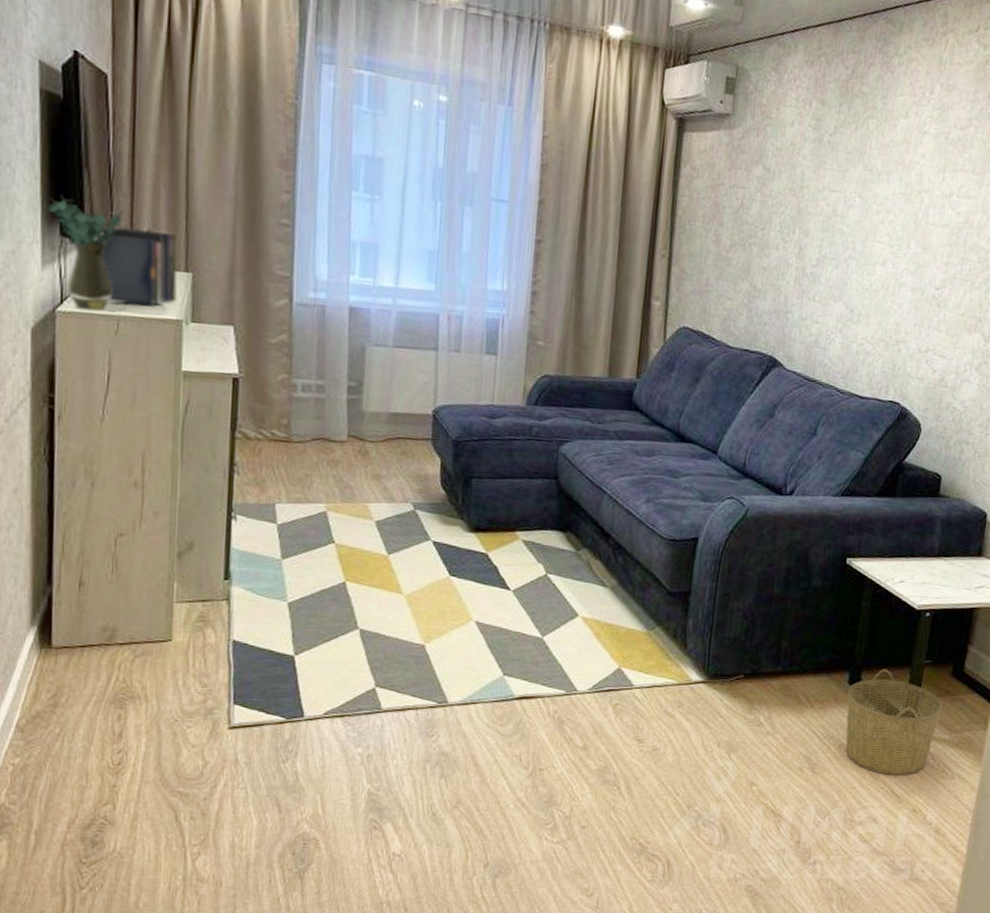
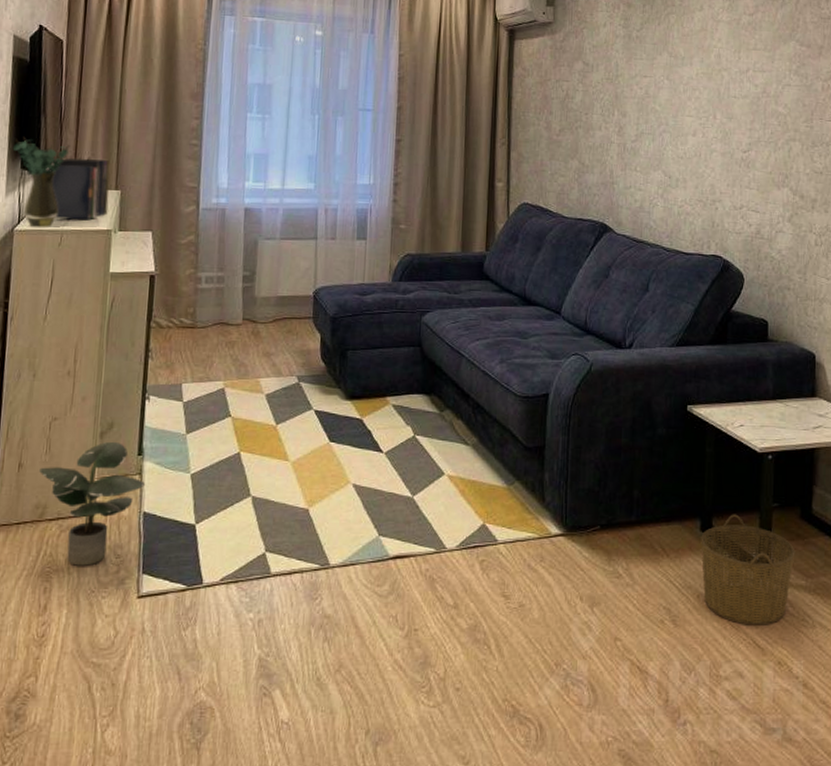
potted plant: none [104,563,233,694] -> present [38,441,145,566]

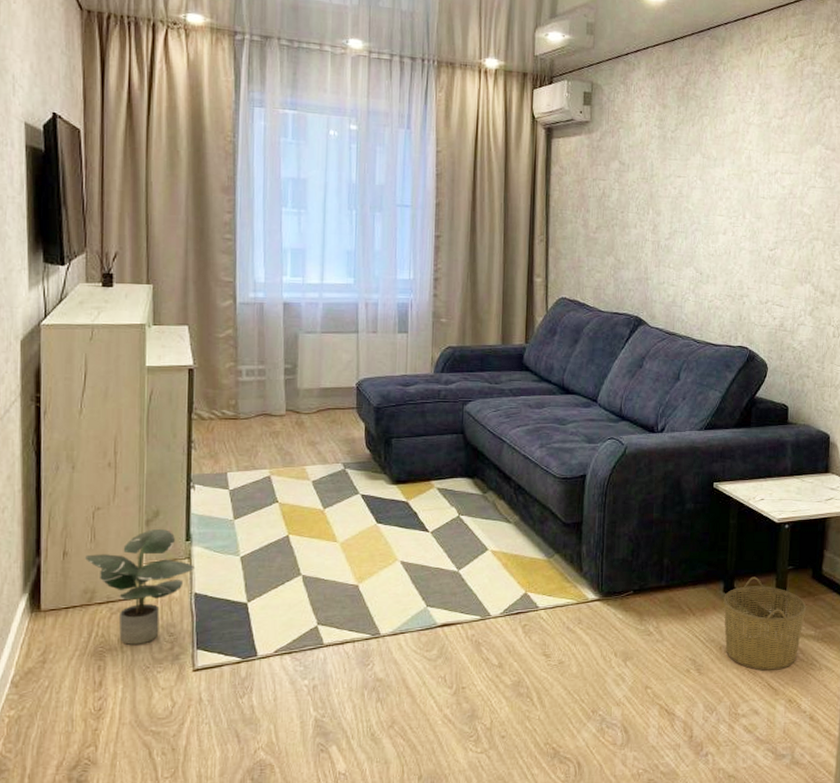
vase: present [12,136,70,228] -> none [32,229,95,323]
books: present [48,158,110,221] -> none [73,251,141,315]

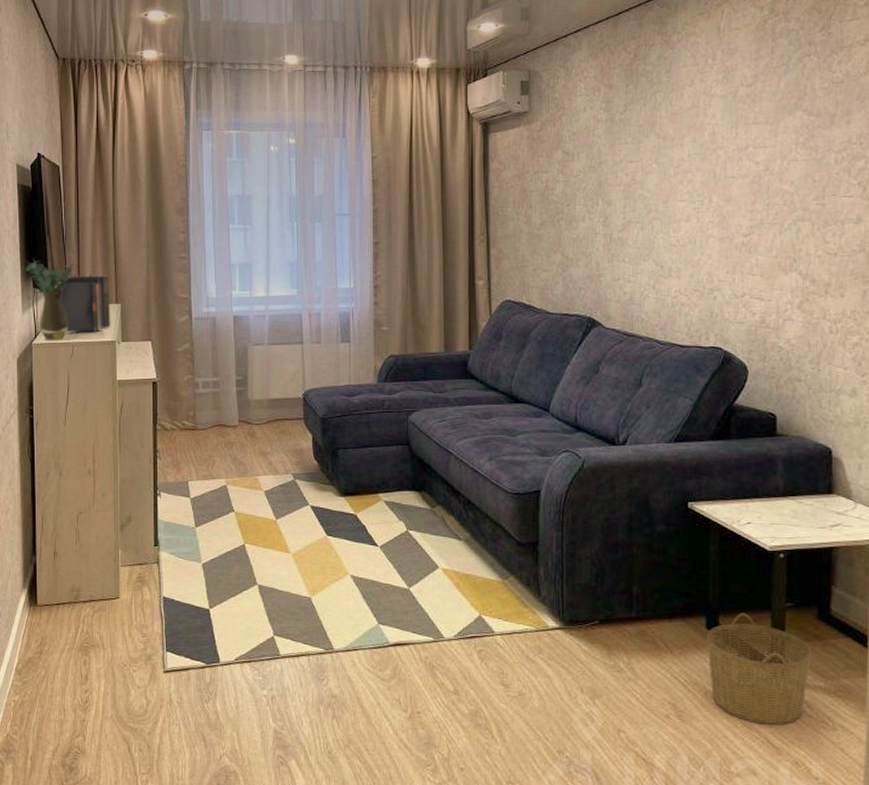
vase: none [32,229,95,323] -> present [24,258,73,342]
books: none [73,251,141,315] -> present [57,275,111,333]
potted plant: present [84,528,194,645] -> none [71,533,162,643]

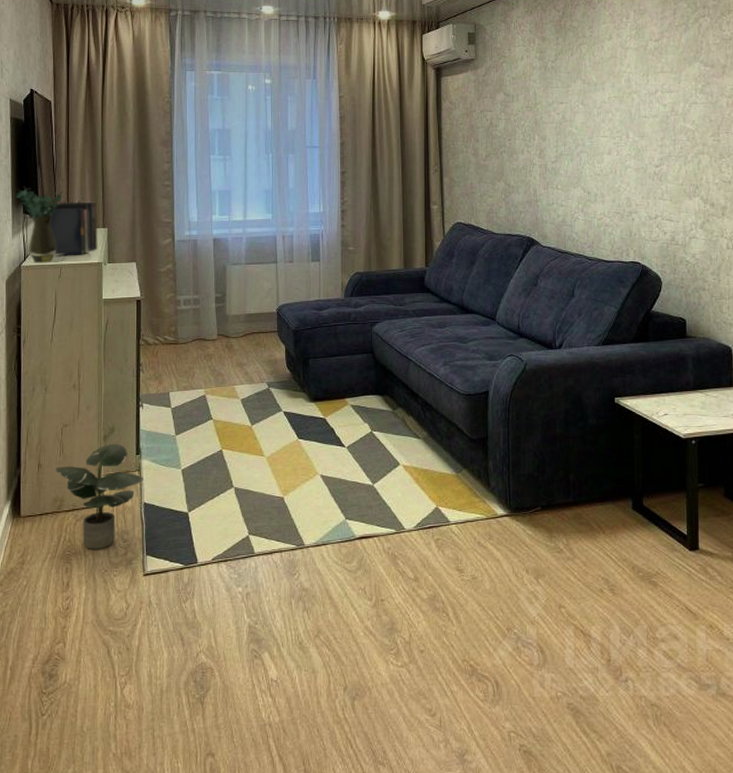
potted plant: none [71,533,162,643] -> present [54,443,143,549]
basket: present [707,612,812,725] -> none [633,494,721,593]

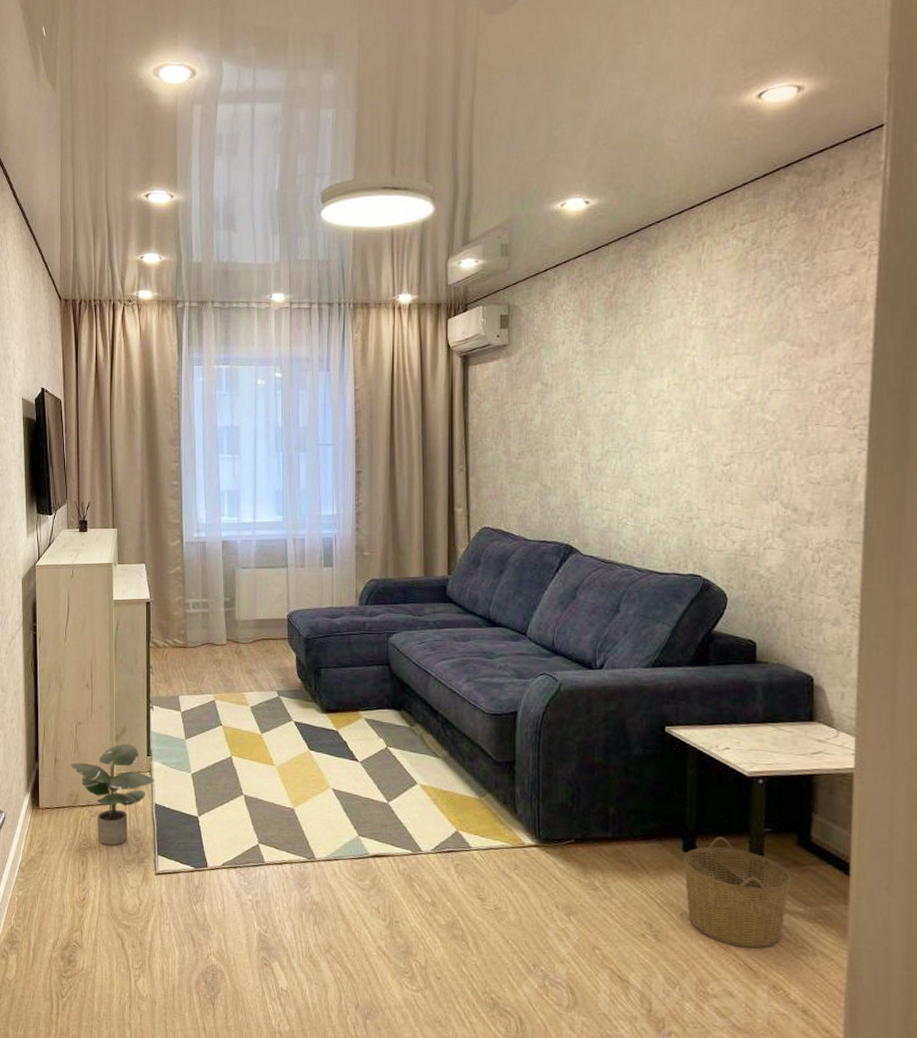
vase: present [15,186,63,264] -> none [29,485,74,563]
books: present [46,201,98,255] -> none [58,502,108,556]
basket: none [633,494,721,593] -> present [683,836,792,949]

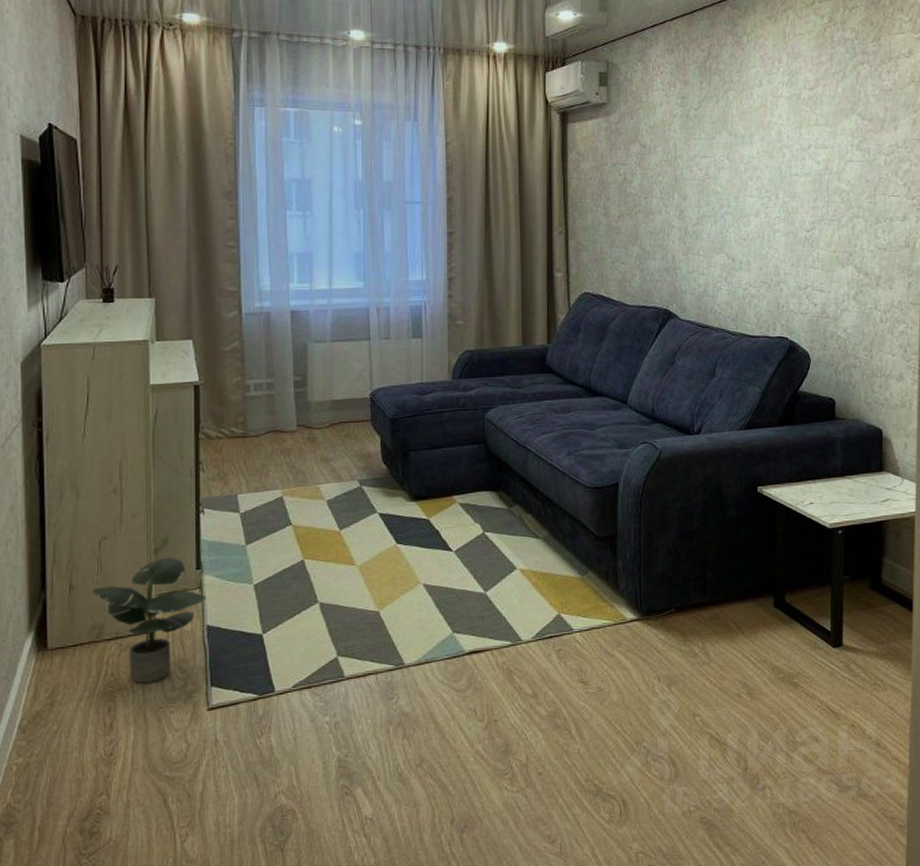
basket: present [683,836,792,949] -> none [774,588,866,693]

